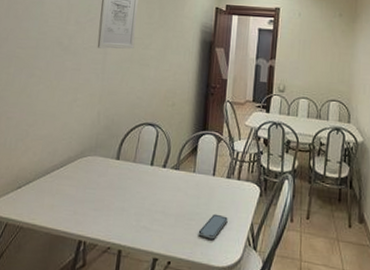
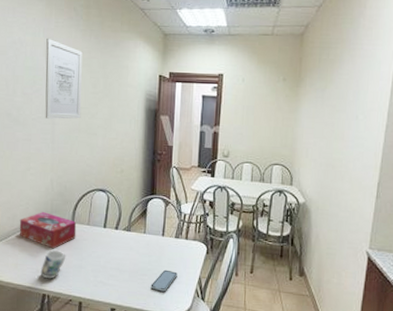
tissue box: none [59,147,122,189] -> present [19,212,77,249]
mug: none [78,190,108,223] -> present [40,250,66,279]

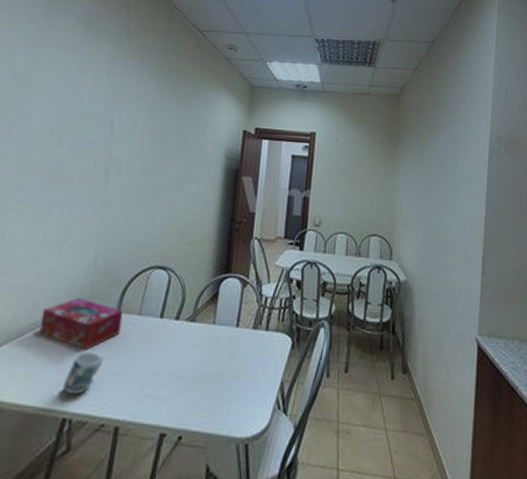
wall art: present [45,38,83,119] -> none [96,82,154,178]
smartphone: present [150,269,178,292] -> none [217,373,254,405]

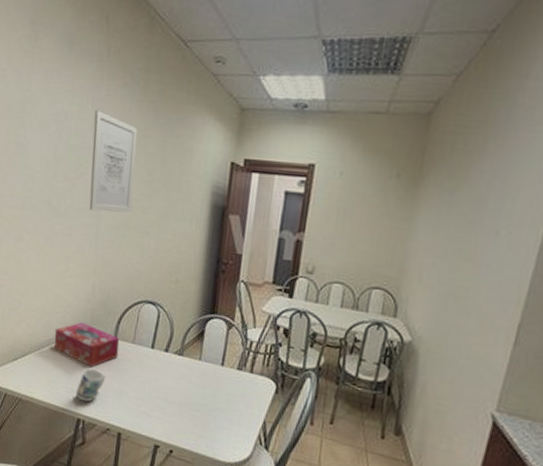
wall art: none [96,82,154,178] -> present [89,109,138,213]

